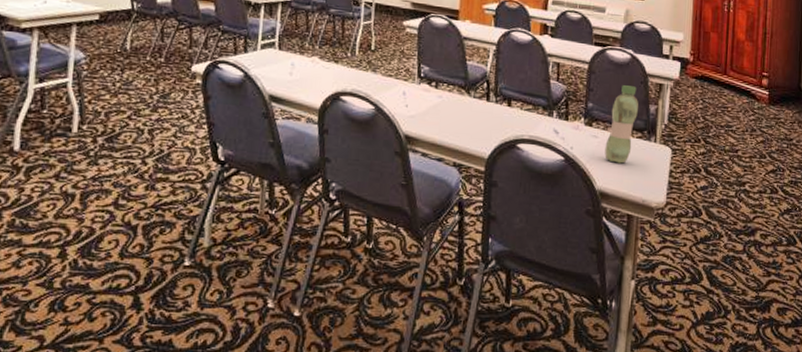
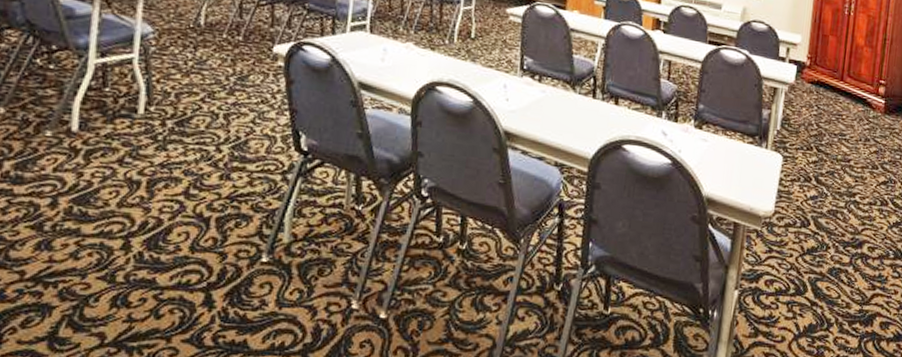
water bottle: present [604,85,639,164] -> none [713,87,752,170]

